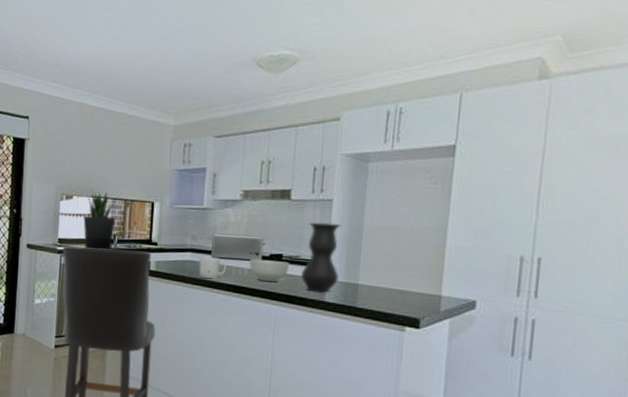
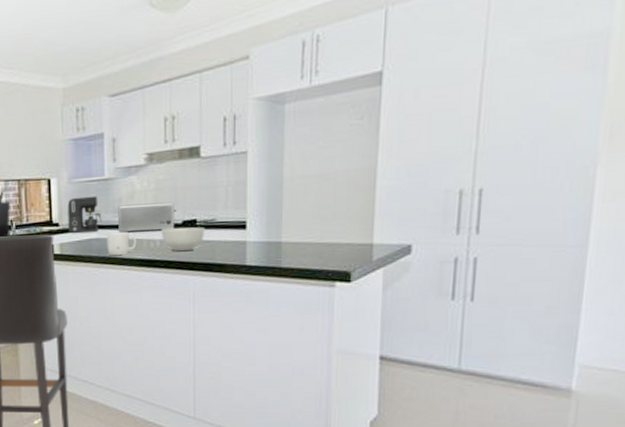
coffee maker: none [165,221,197,256] -> present [67,196,102,234]
vase: present [301,222,341,293] -> none [219,177,259,256]

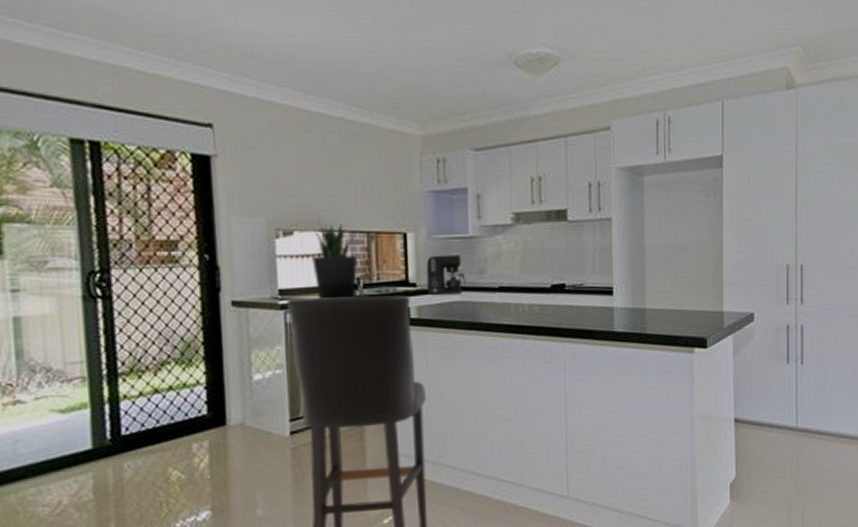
mug: present [106,231,137,256] -> none [471,294,504,321]
toaster: present [117,202,176,234] -> none [483,265,545,297]
bowl: present [161,227,205,252] -> none [529,291,574,317]

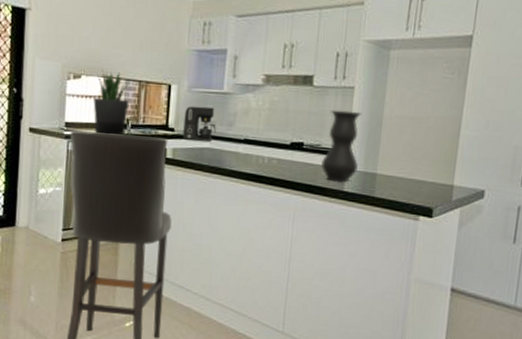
vase: none [587,244,625,322] -> present [321,109,362,183]

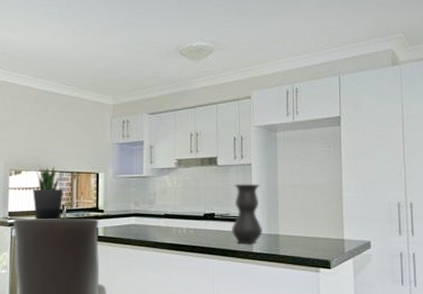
coffee maker: present [183,106,216,143] -> none [112,189,140,220]

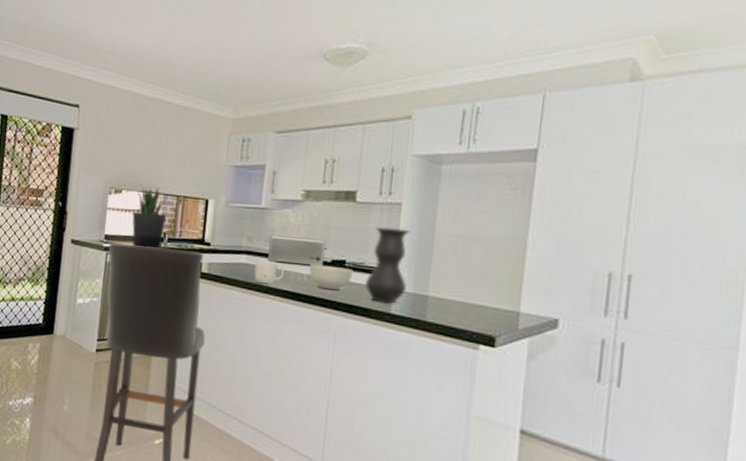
mug: none [143,220,168,240] -> present [253,259,285,285]
toaster: none [152,198,199,222] -> present [267,235,327,267]
bowl: none [187,218,222,239] -> present [309,264,354,291]

